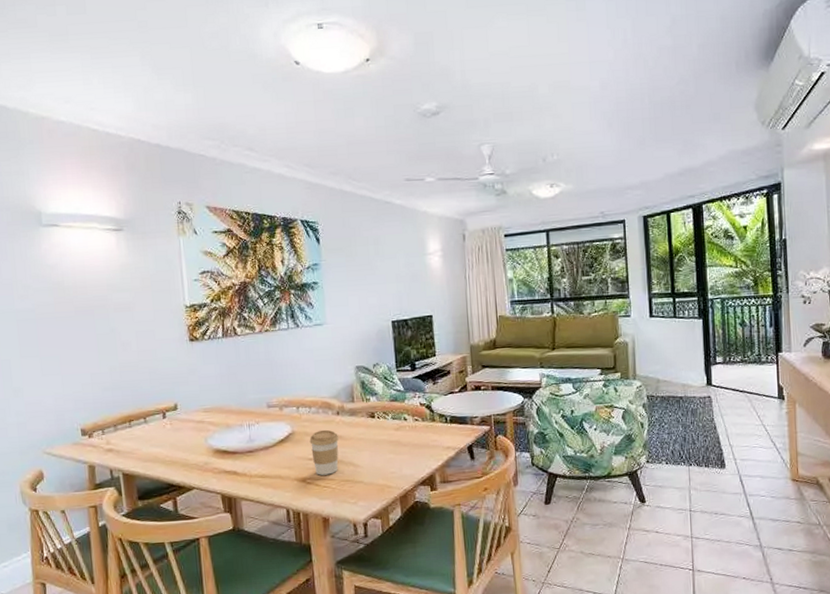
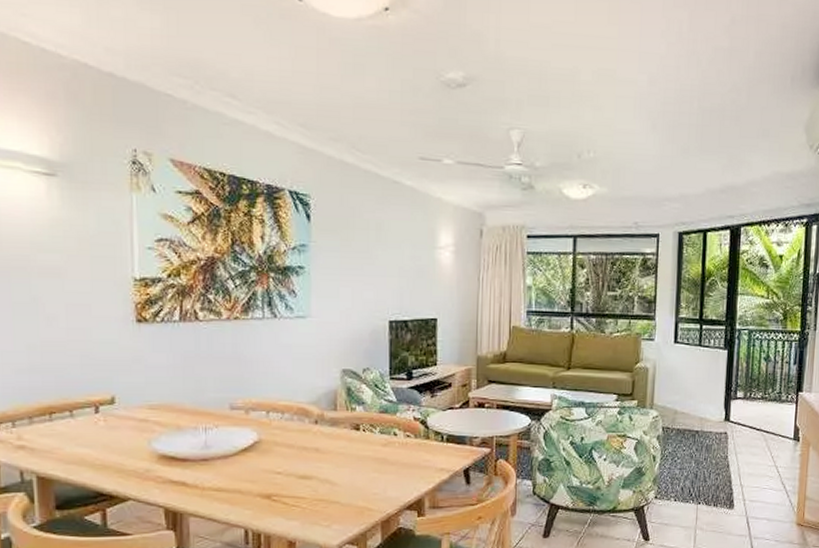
coffee cup: present [309,429,339,475] -> none [279,440,316,492]

